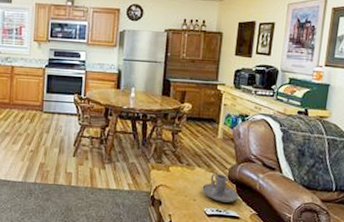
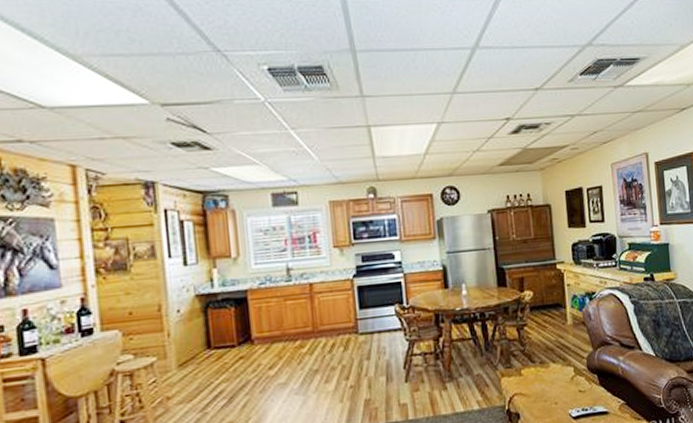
candle holder: present [202,173,238,203] -> none [561,365,602,399]

